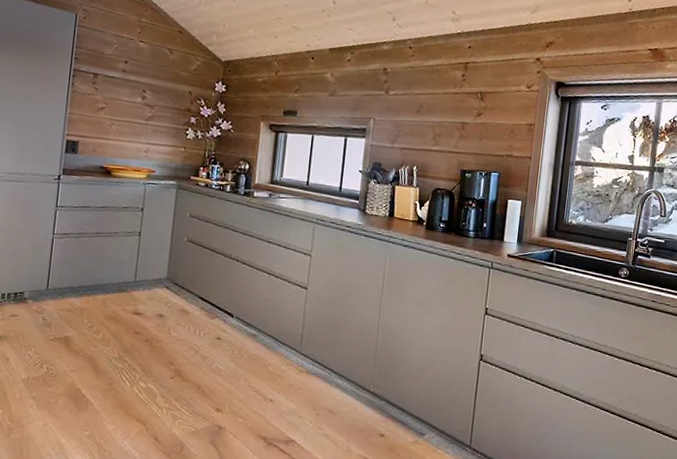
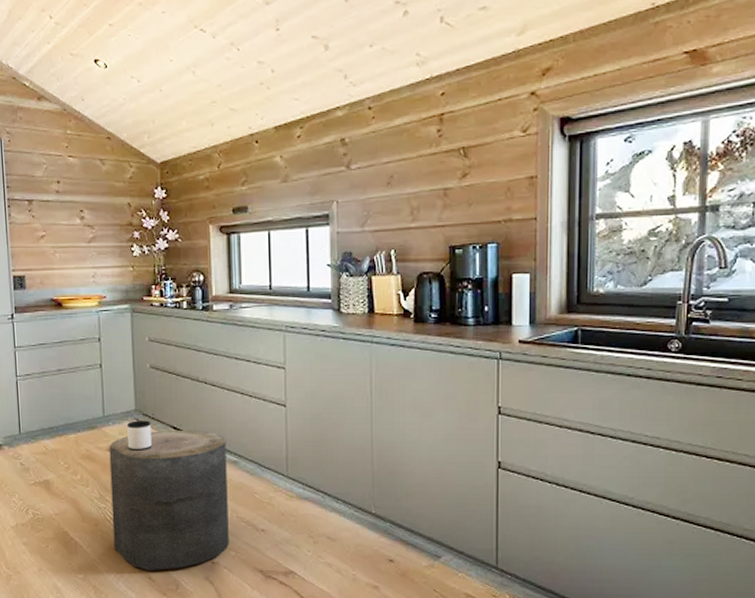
stool: none [125,299,249,432] -> present [109,429,229,570]
mug: none [154,288,180,318] -> present [127,420,152,452]

